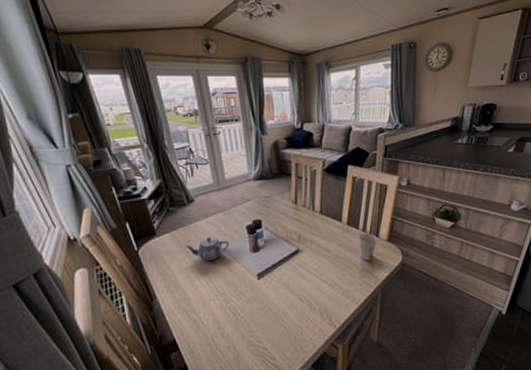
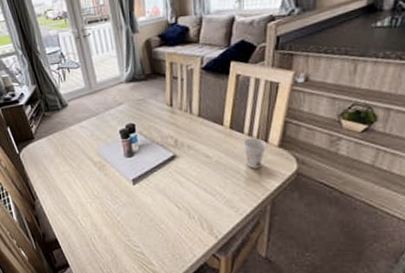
teapot: present [185,237,230,261] -> none [61,141,104,165]

